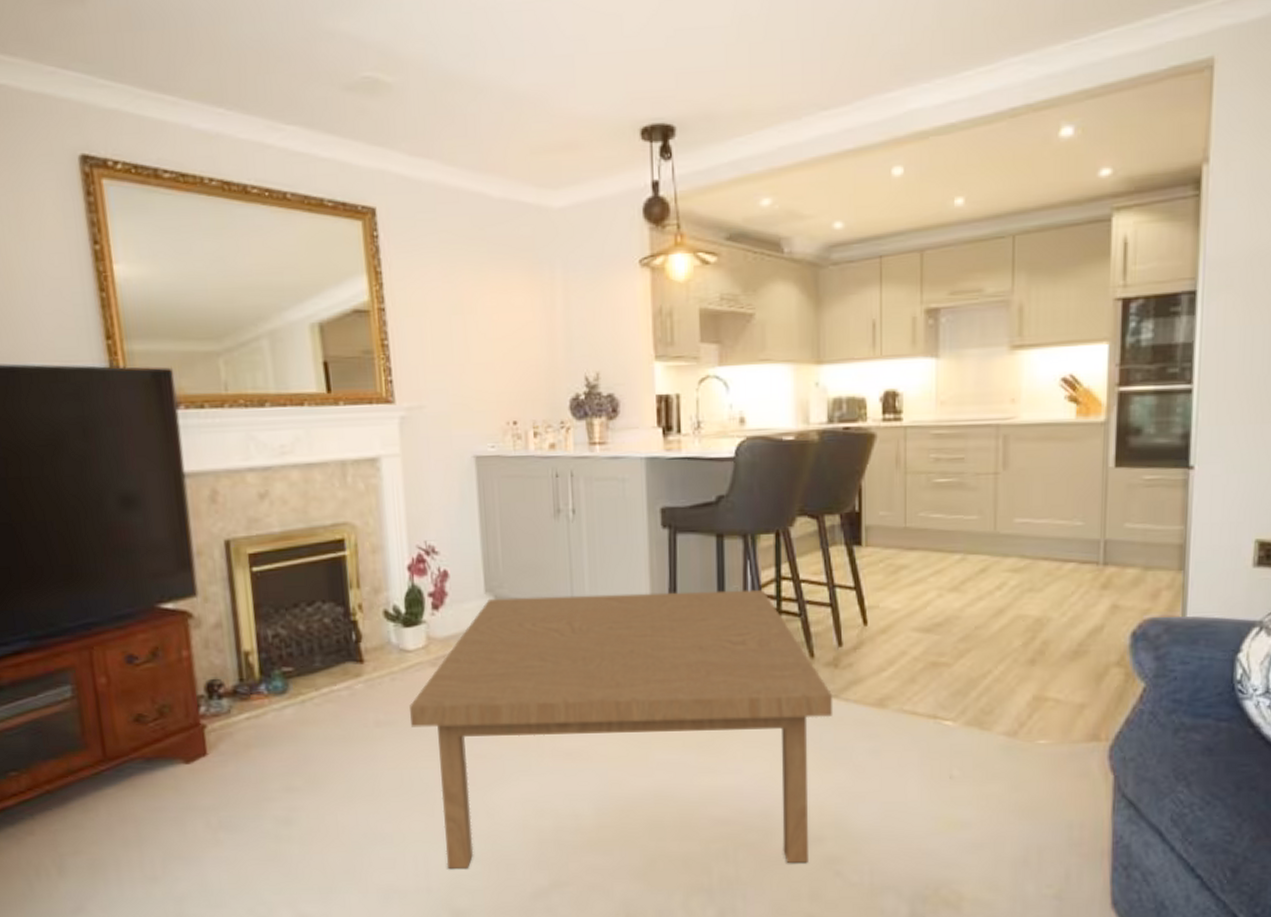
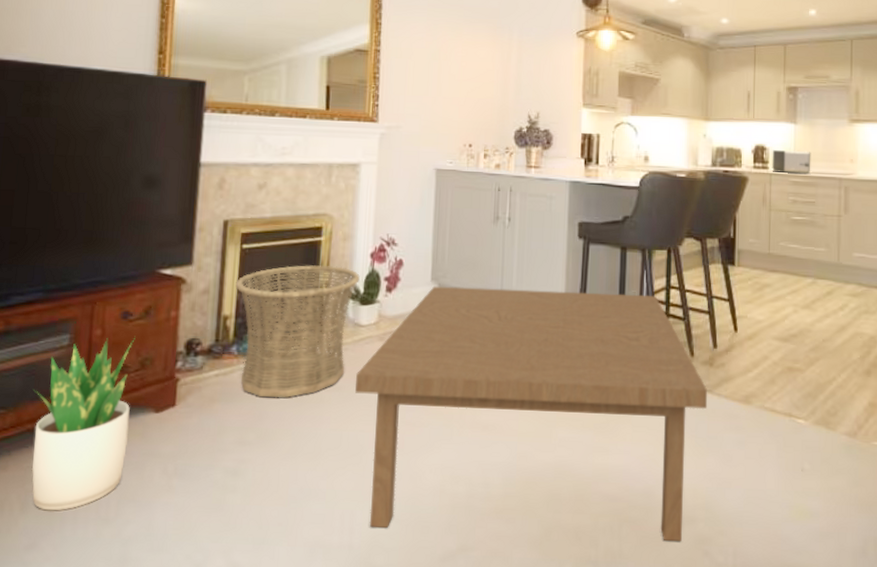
planter: none [43,684,162,873] -> present [31,338,135,511]
basket: none [251,583,399,739] -> present [235,264,360,398]
toaster: none [907,393,959,425] -> present [772,150,811,175]

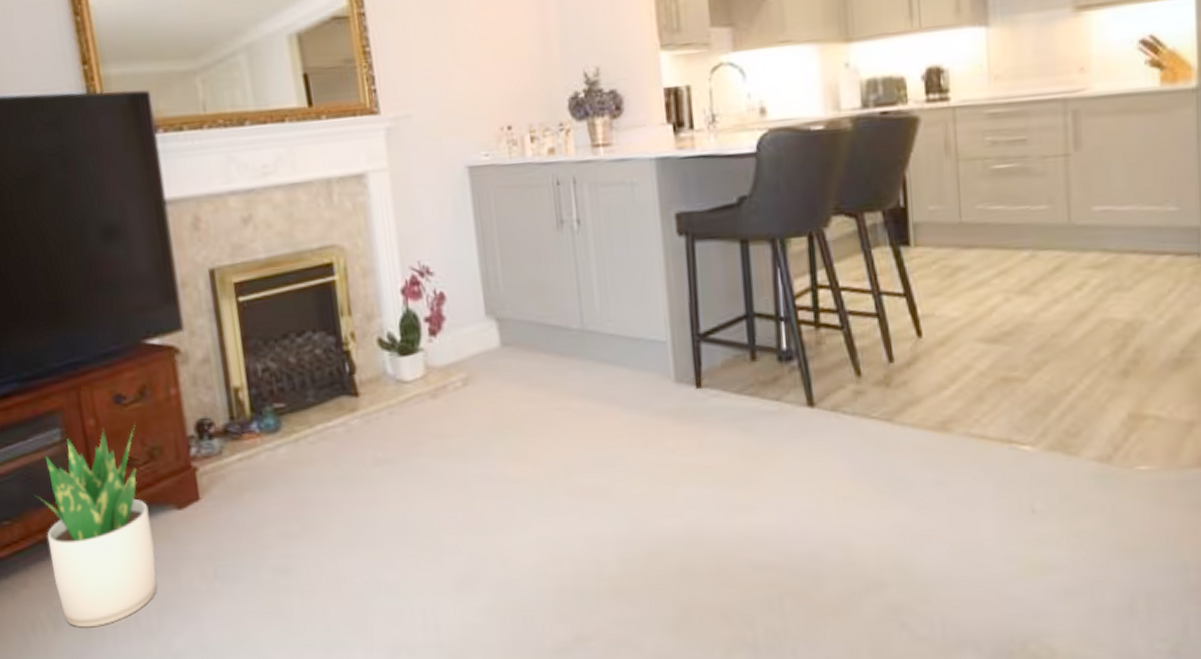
basket: present [235,264,360,398] -> none [239,310,395,480]
coffee table: present [355,286,708,541] -> none [410,300,888,621]
toaster: present [772,150,811,175] -> none [953,65,1017,104]

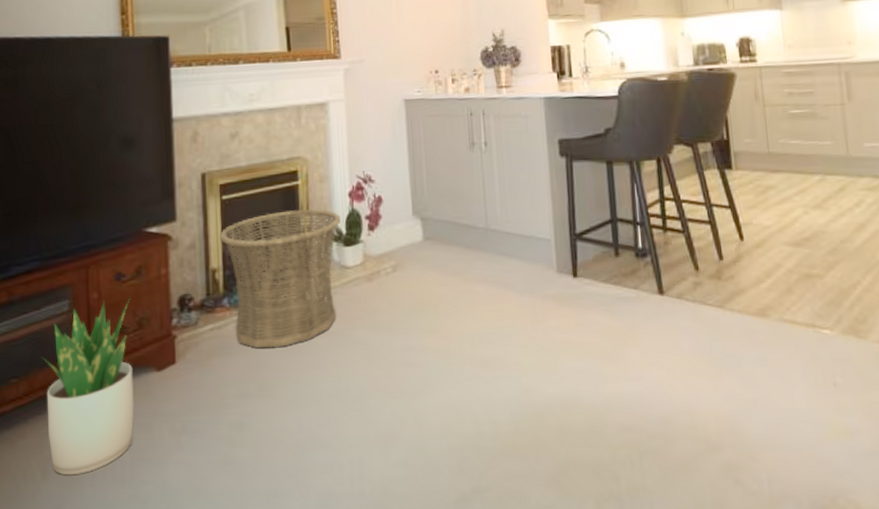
basket: none [239,310,395,480] -> present [219,209,341,348]

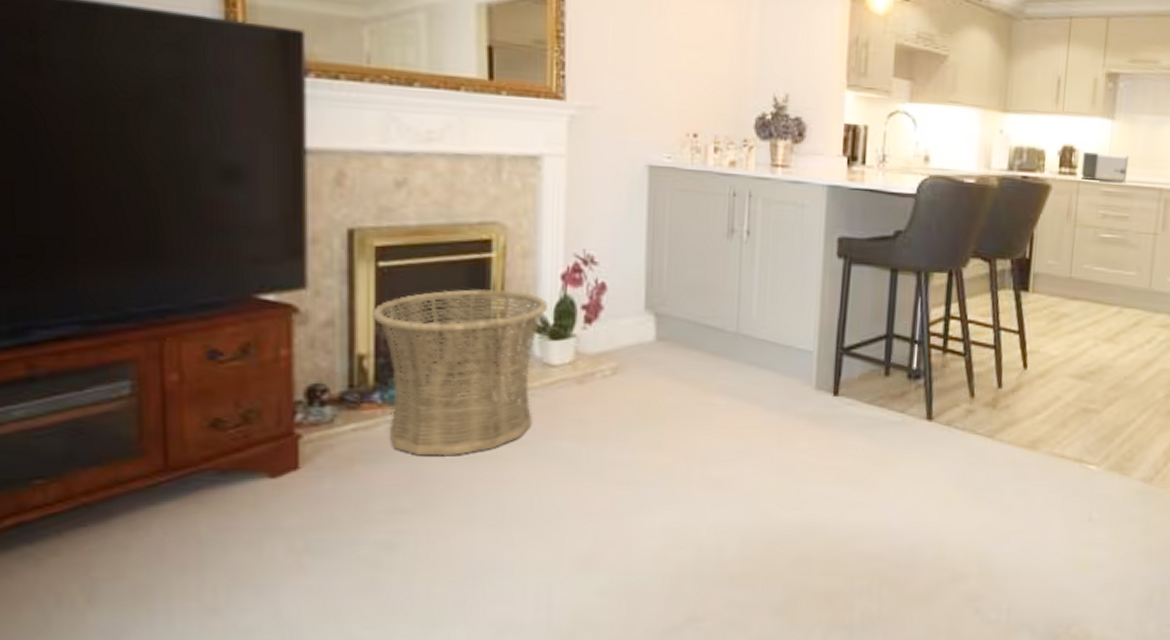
planter: present [41,299,134,476] -> none [85,384,234,602]
toaster: none [758,38,805,65] -> present [1080,152,1129,183]

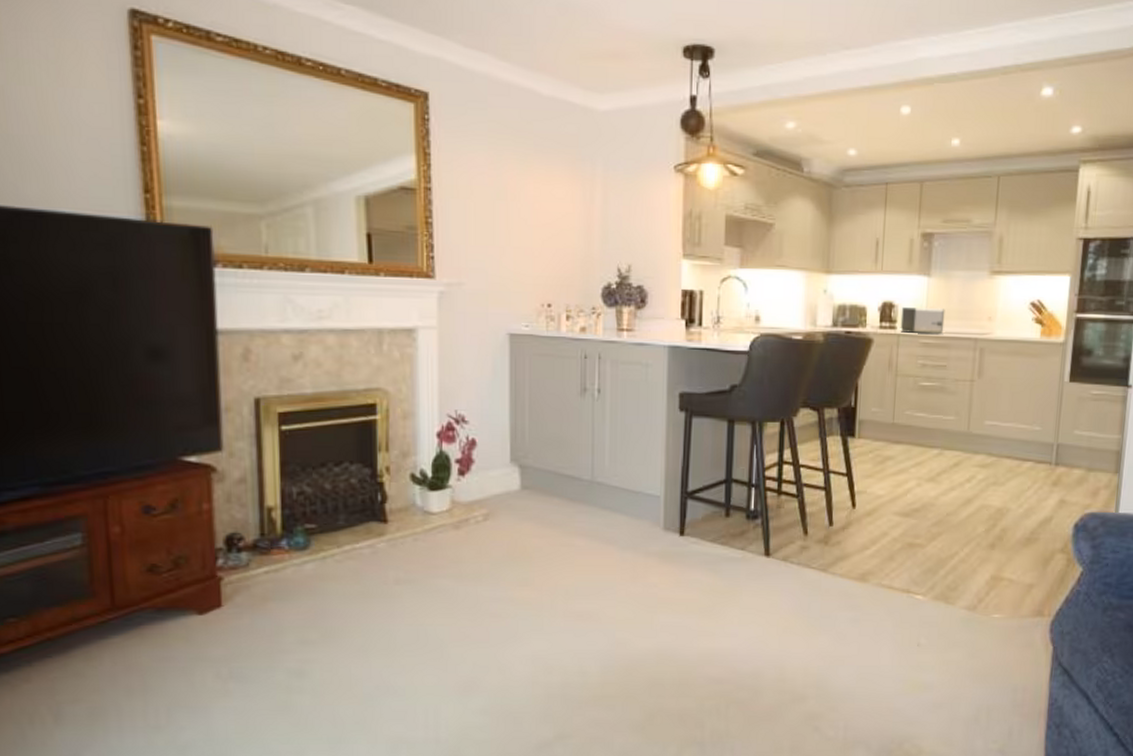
basket: present [372,288,548,456] -> none [277,447,426,594]

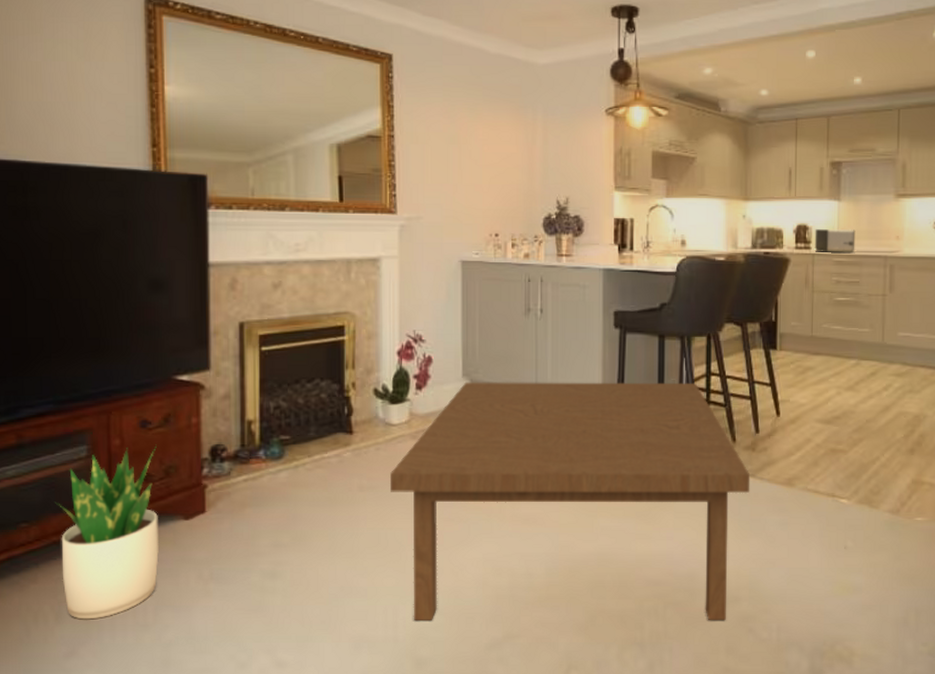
planter: none [47,535,170,722] -> present [55,447,159,620]
coffee table: none [430,467,822,721] -> present [390,382,751,620]

